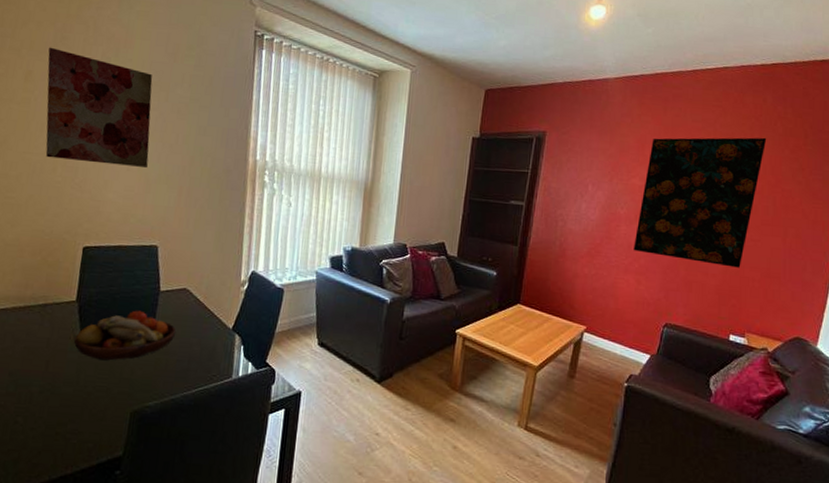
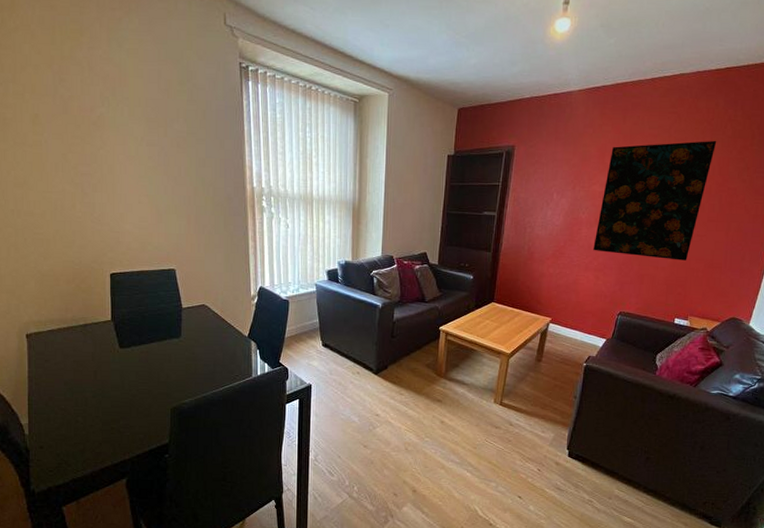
wall art: present [45,47,153,167] -> none [50,89,156,199]
fruit bowl: present [73,310,177,361] -> none [114,325,201,368]

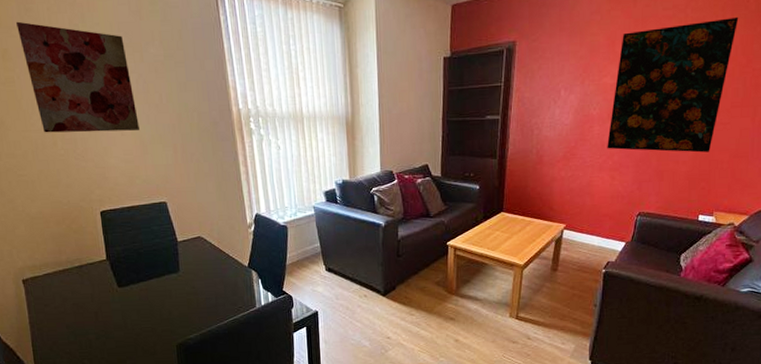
wall art: none [50,89,156,199] -> present [16,21,139,133]

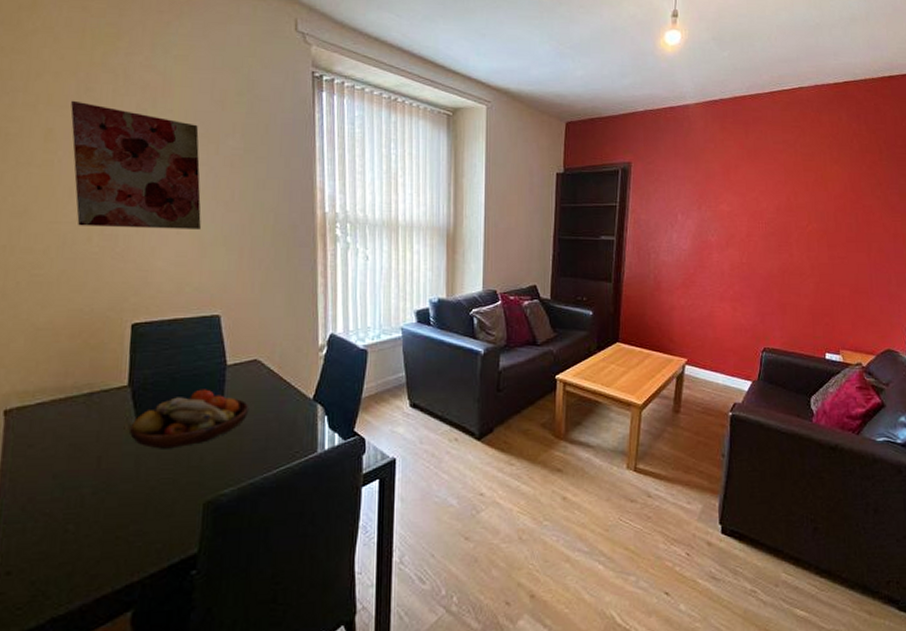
fruit bowl: none [113,260,200,306] -> present [128,389,250,449]
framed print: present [607,16,739,153] -> none [727,155,845,286]

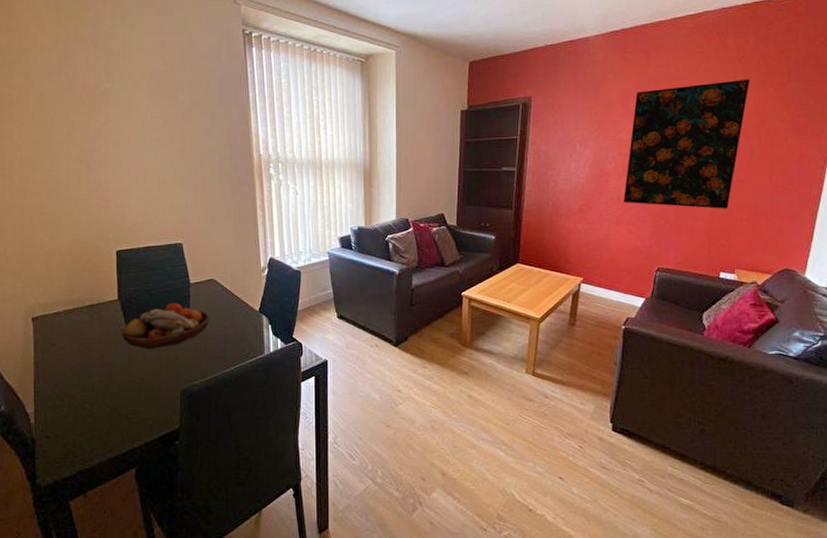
wall art: present [70,100,201,229] -> none [55,68,162,173]
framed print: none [727,155,845,286] -> present [623,78,751,209]

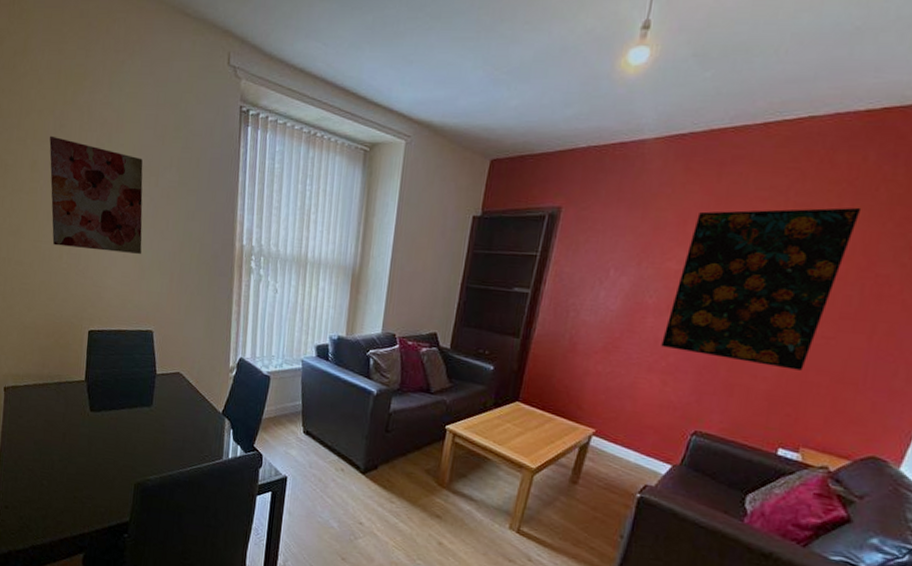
wall art: none [55,68,162,173] -> present [49,135,143,254]
fruit bowl: present [121,302,210,349] -> none [84,391,172,436]

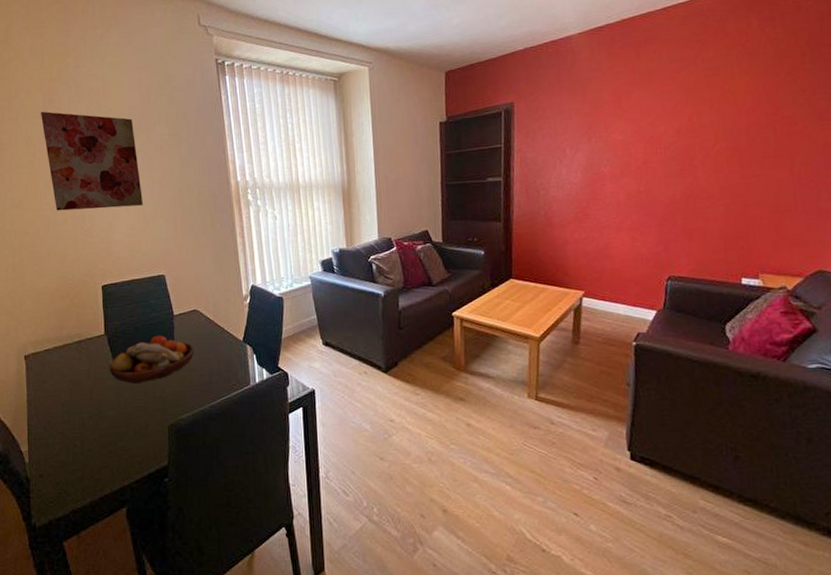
fruit bowl: none [84,391,172,436] -> present [109,335,195,384]
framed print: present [661,207,862,371] -> none [623,64,758,209]

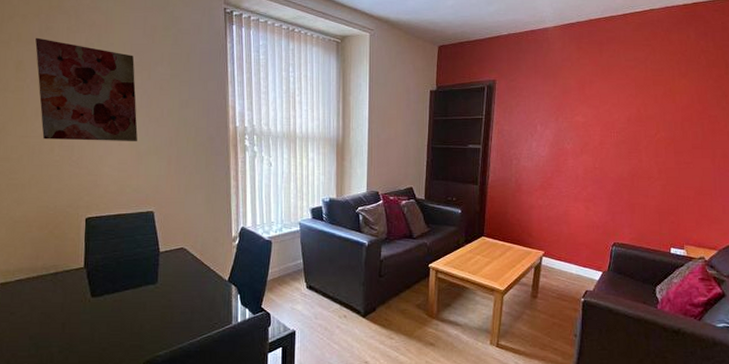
fruit bowl: present [109,335,195,384] -> none [85,271,178,318]

